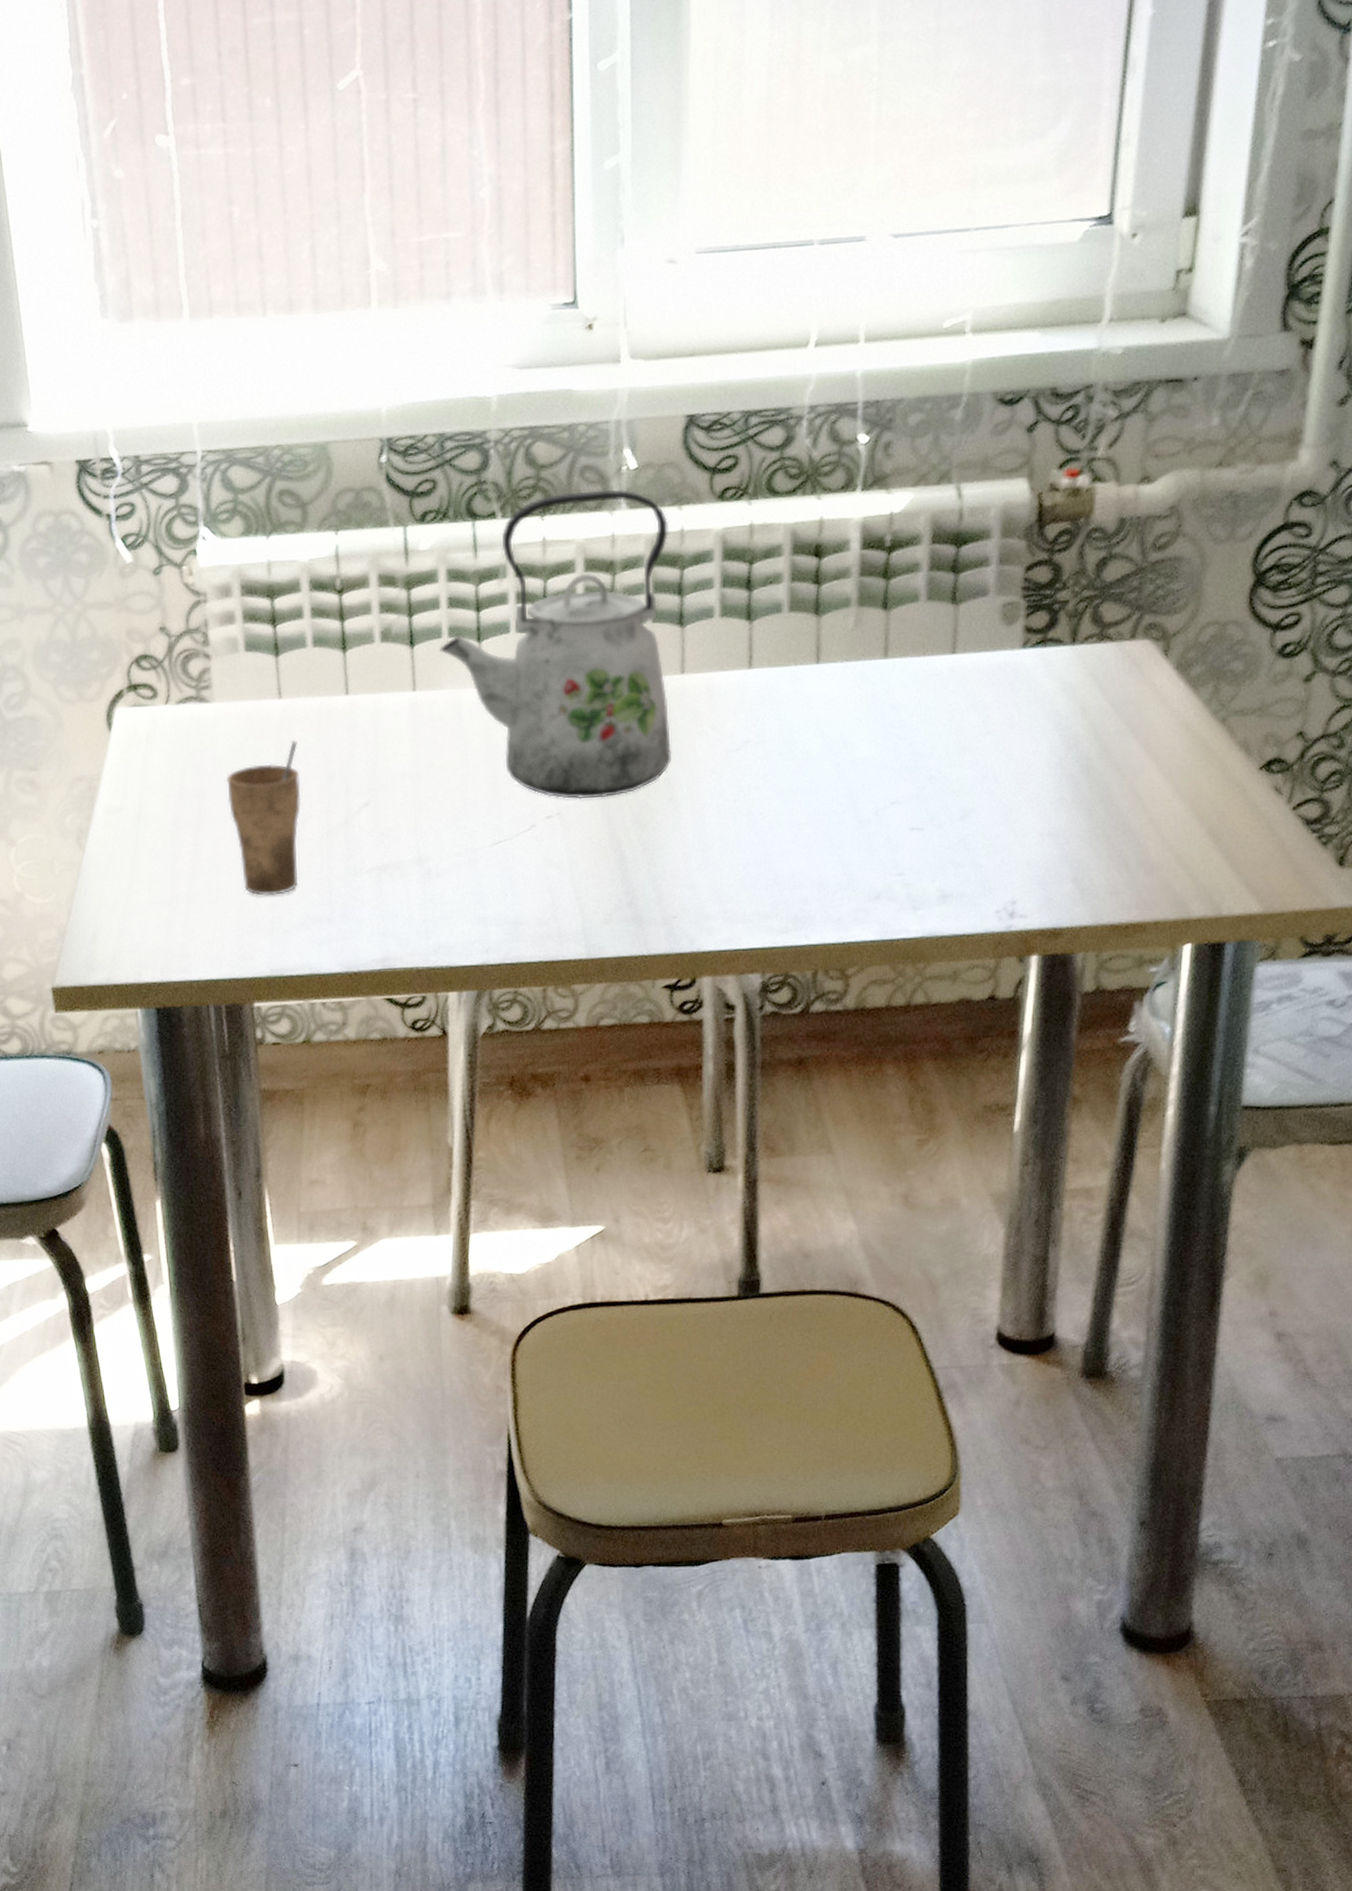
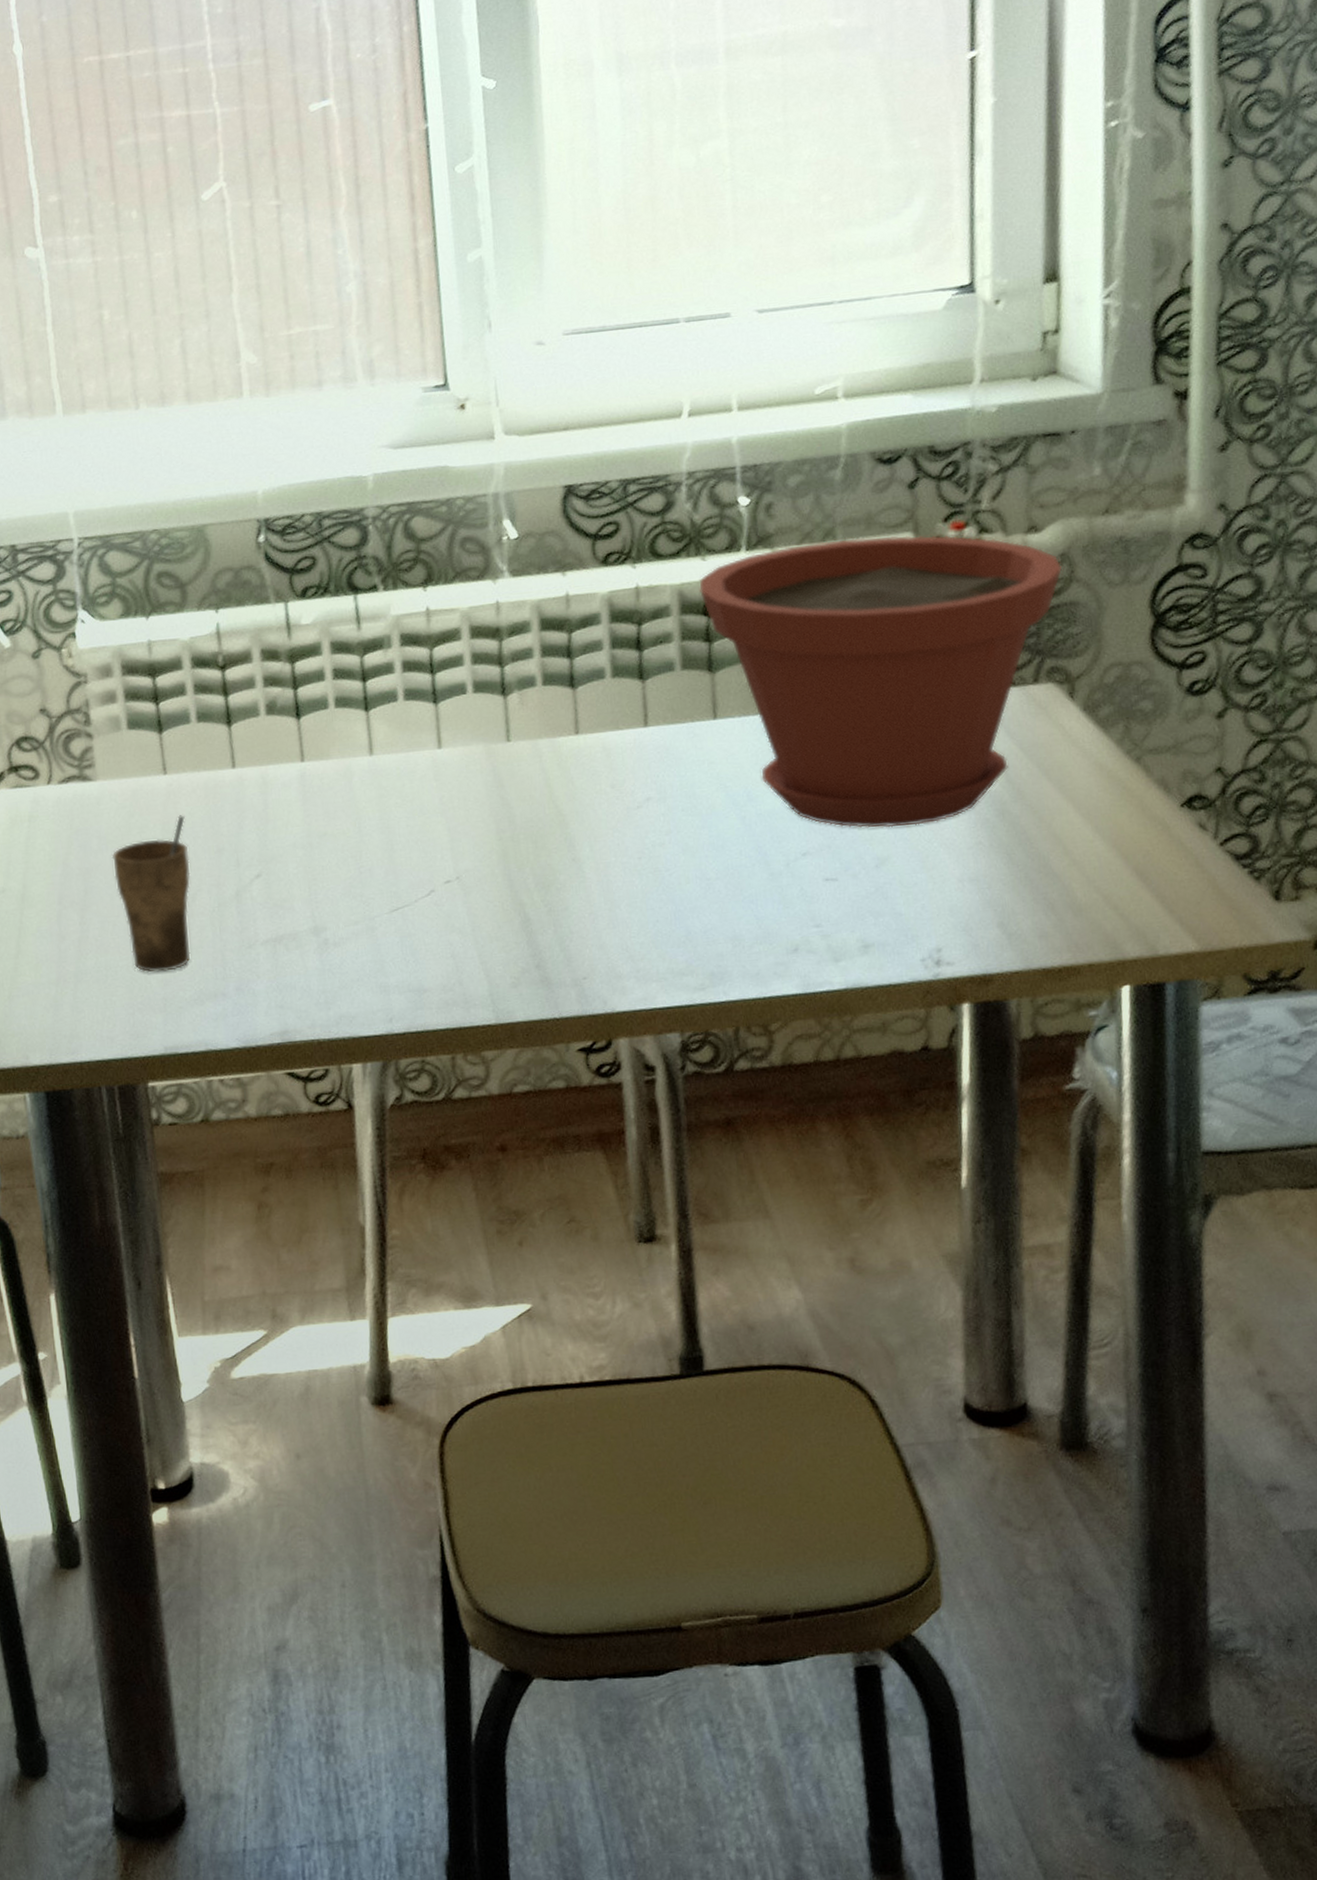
kettle: present [439,488,672,799] -> none [326,558,572,863]
plant pot: none [812,481,1171,780] -> present [699,535,1063,828]

